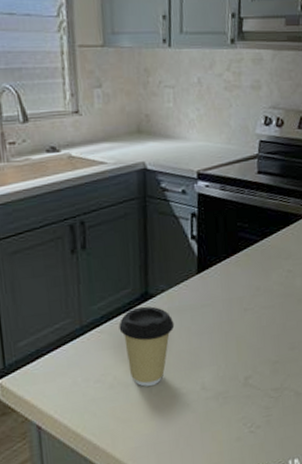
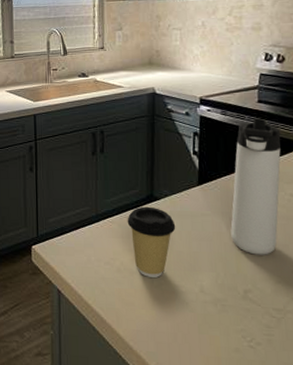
thermos bottle: none [231,191,280,339] -> present [230,118,281,255]

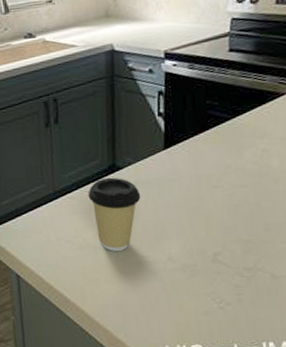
thermos bottle: present [230,118,281,255] -> none [199,69,254,217]

